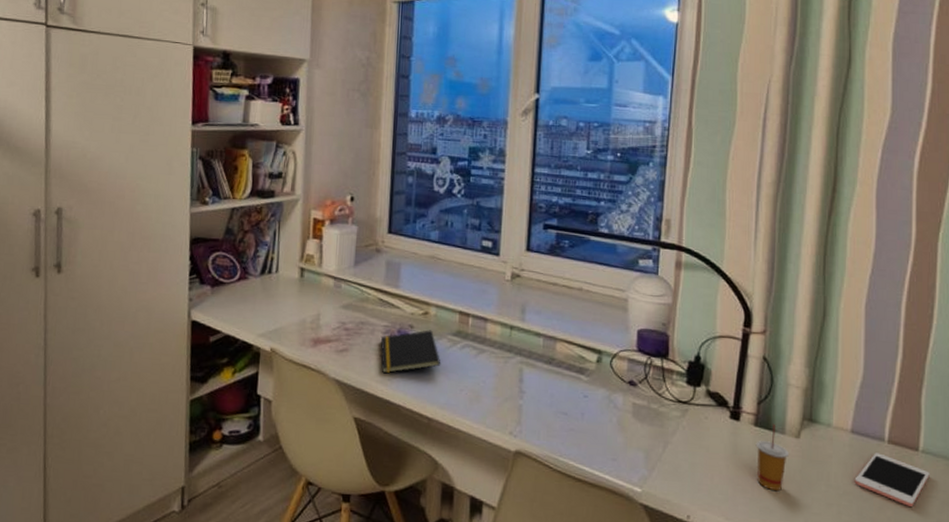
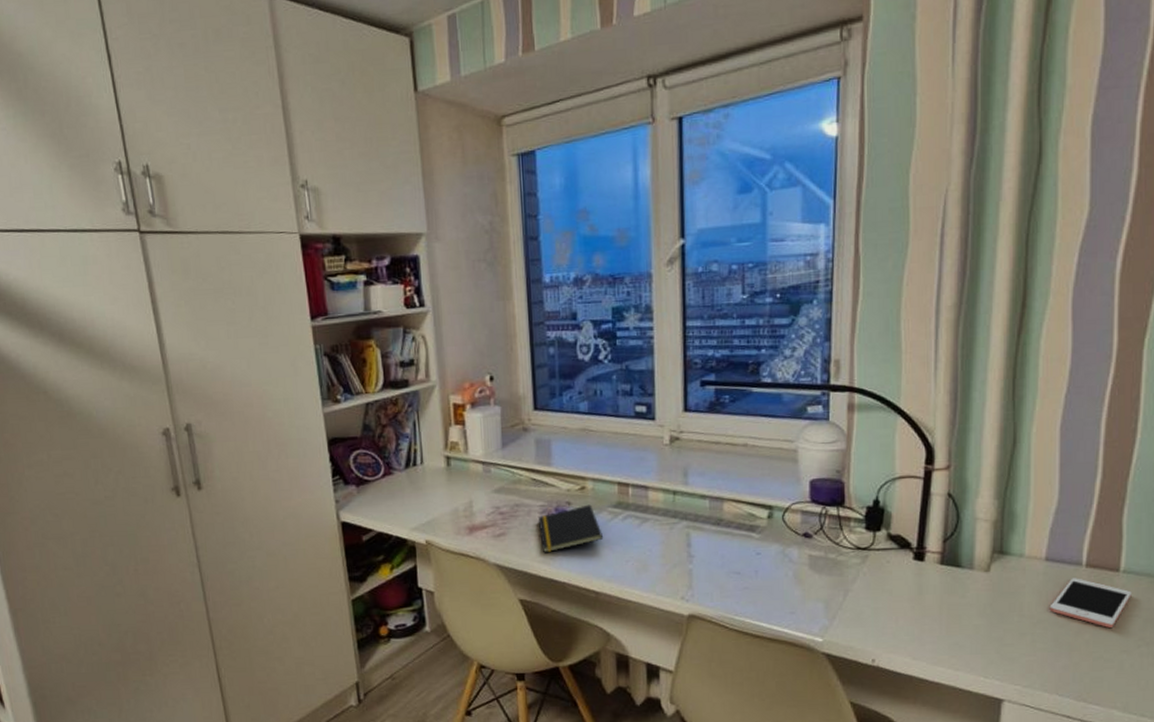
drinking cup: present [755,423,789,490] -> none [942,560,978,626]

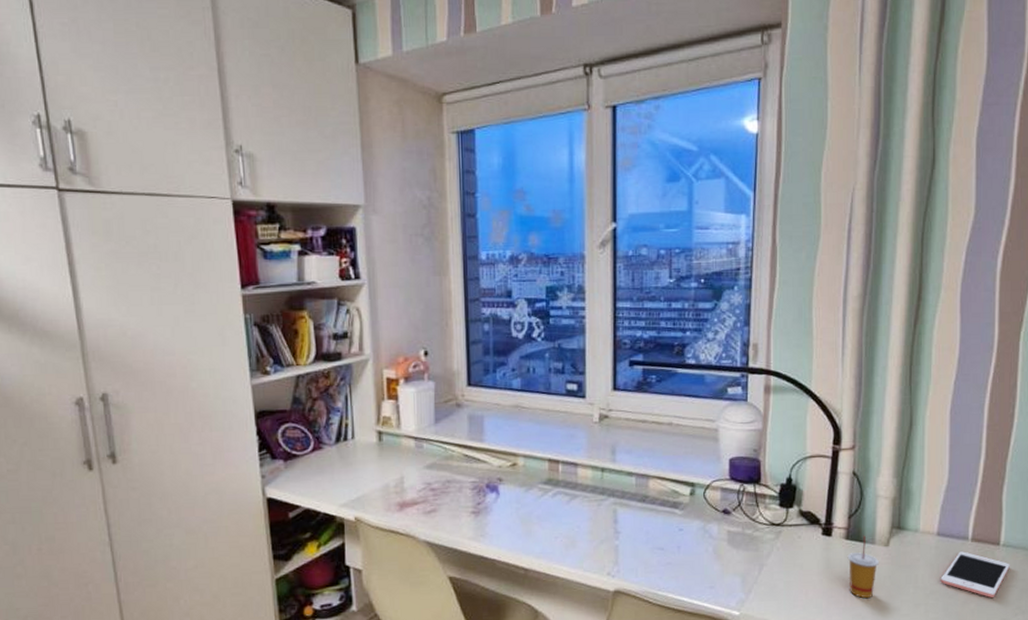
notepad: present [538,504,604,553] -> none [469,481,534,530]
drinking cup: none [942,560,978,626] -> present [847,535,879,598]

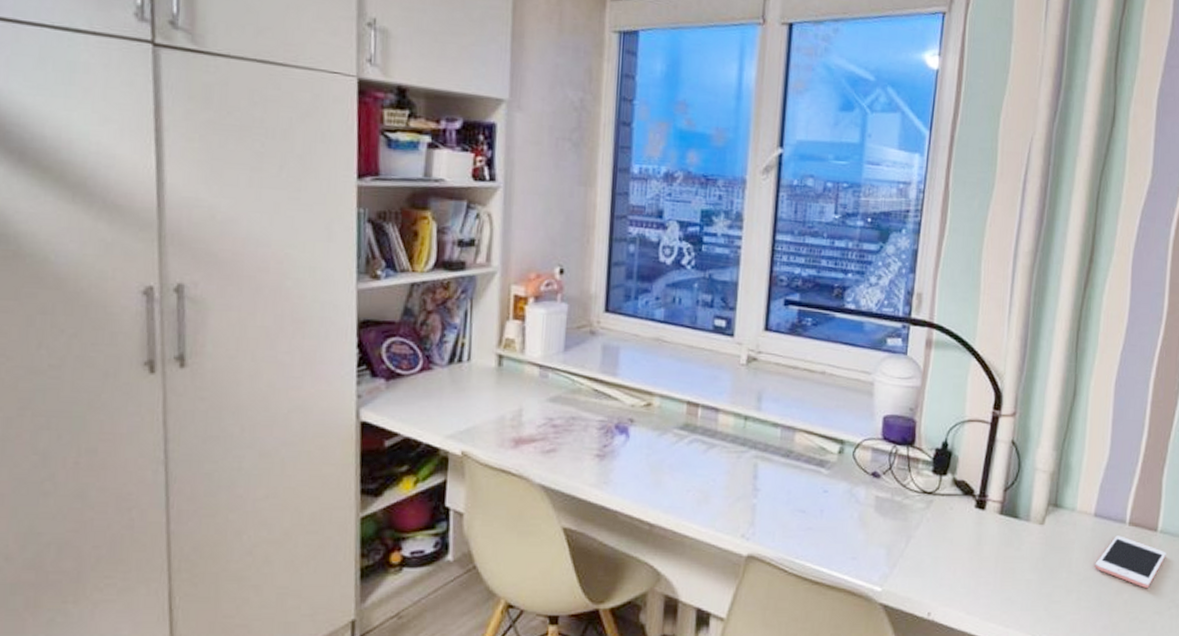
drinking cup: present [847,535,879,598] -> none [1000,511,1033,580]

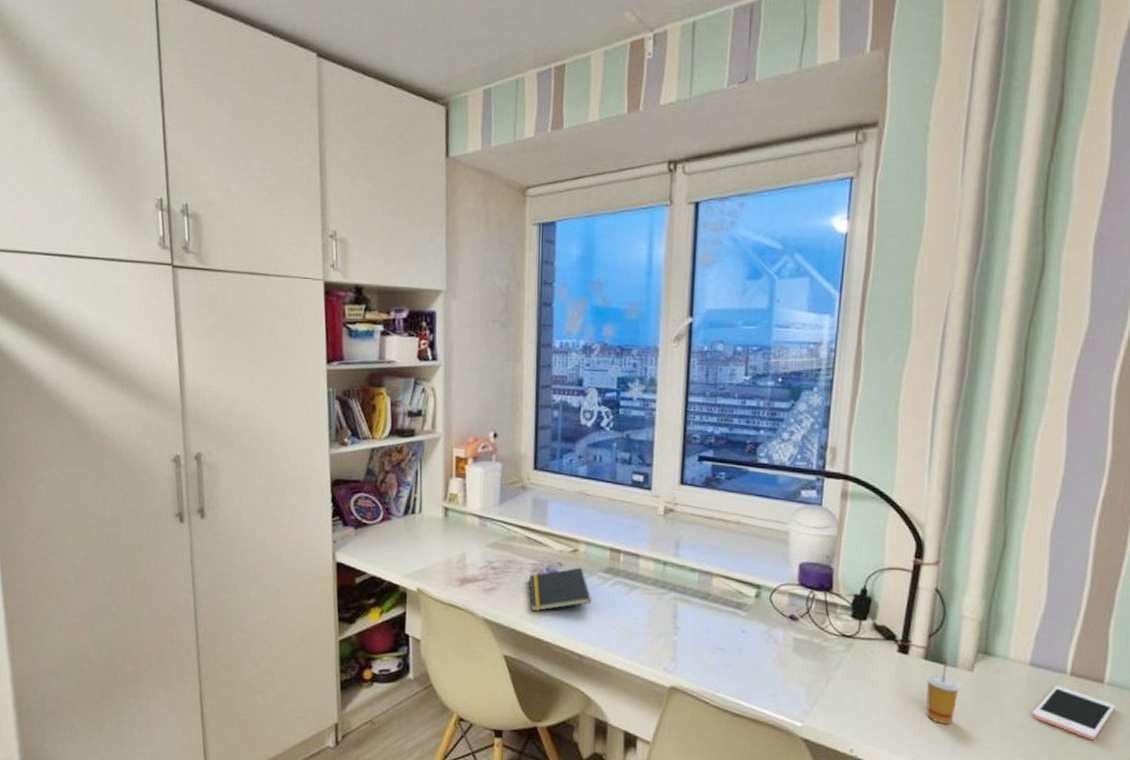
notepad: none [595,423,666,476] -> present [528,567,592,612]
drinking cup: none [1000,511,1033,580] -> present [925,657,961,724]

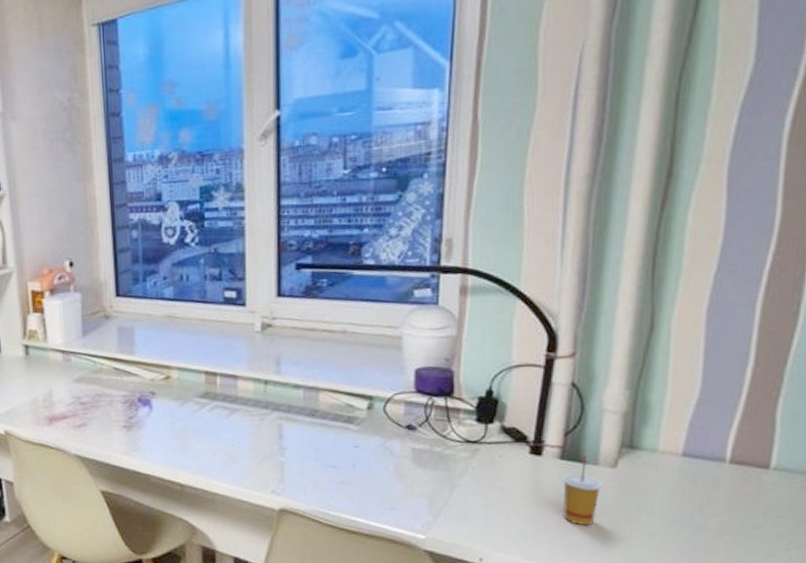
notepad: present [528,567,592,612] -> none [120,394,190,445]
cell phone: present [1031,685,1115,740] -> none [684,475,783,529]

